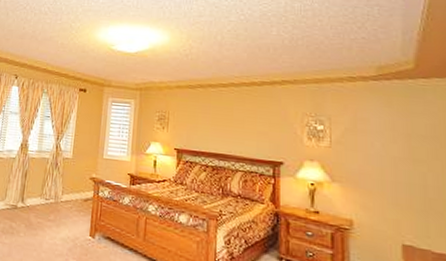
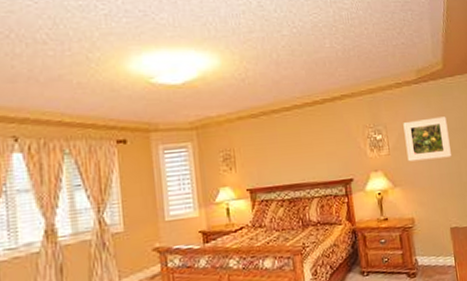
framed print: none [352,117,414,166] -> present [403,116,451,162]

